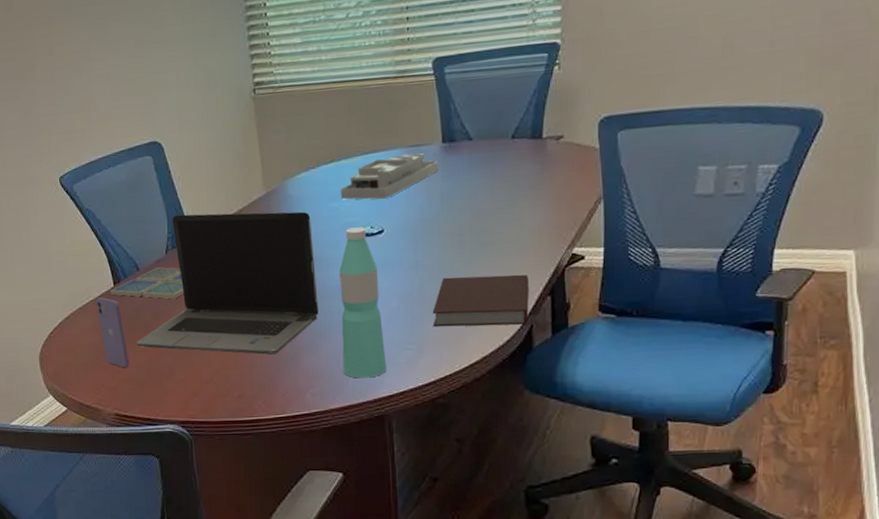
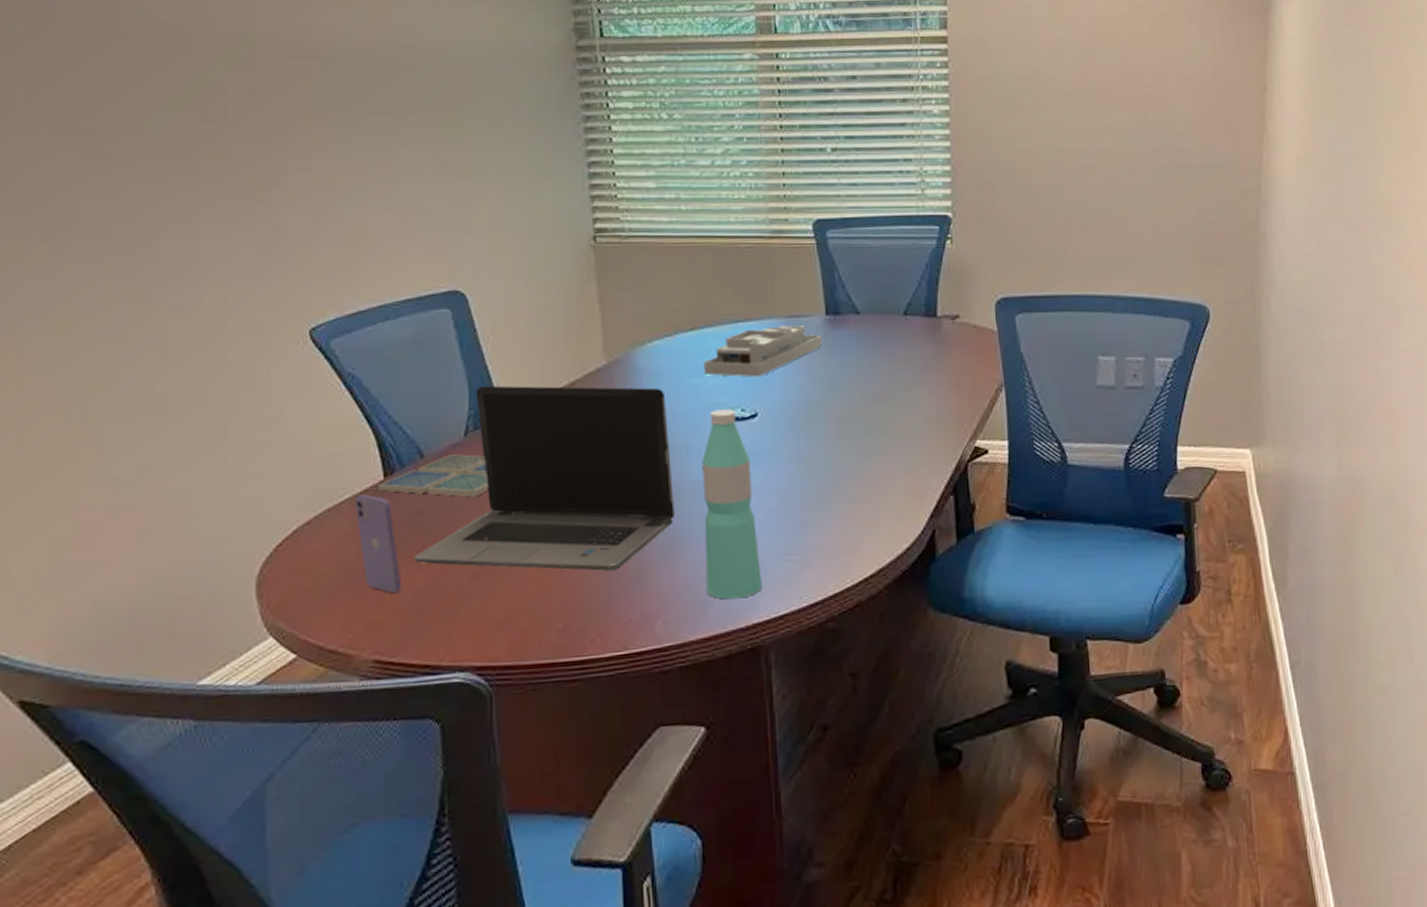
notebook: present [432,274,530,327] -> none [818,470,930,533]

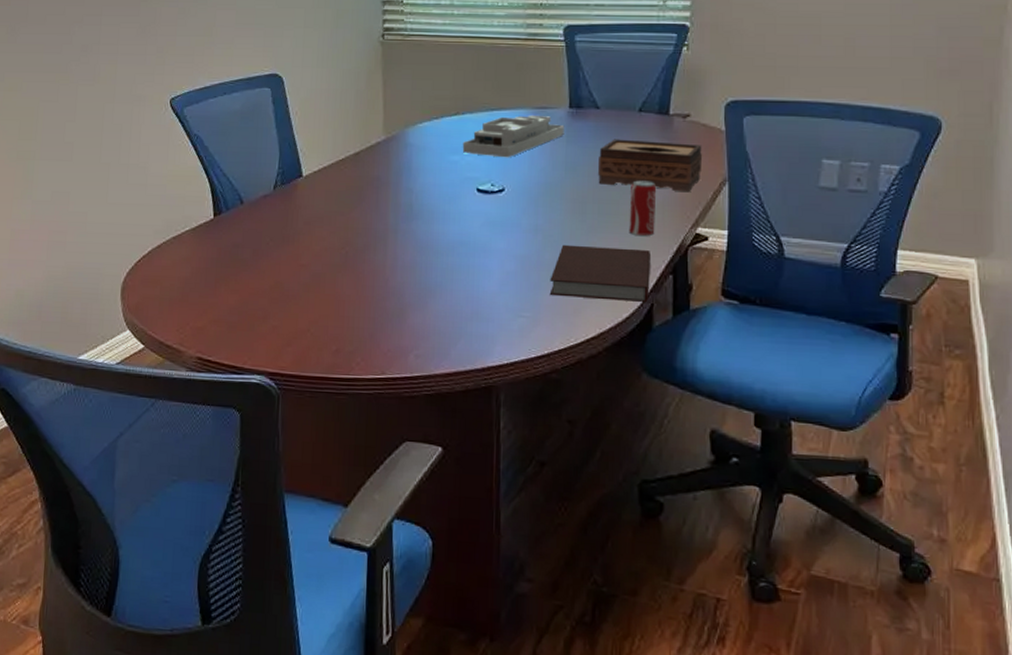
smartphone: present [354,493,402,594] -> none [191,227,221,308]
drink coaster: present [377,454,489,497] -> none [208,203,289,238]
laptop computer: present [414,385,675,571] -> none [231,150,431,308]
water bottle: present [702,409,762,600] -> none [451,183,498,344]
notebook: none [818,470,930,533] -> present [549,244,652,302]
tissue box: none [863,347,976,402] -> present [598,139,703,193]
beverage can: none [901,392,931,455] -> present [629,180,657,236]

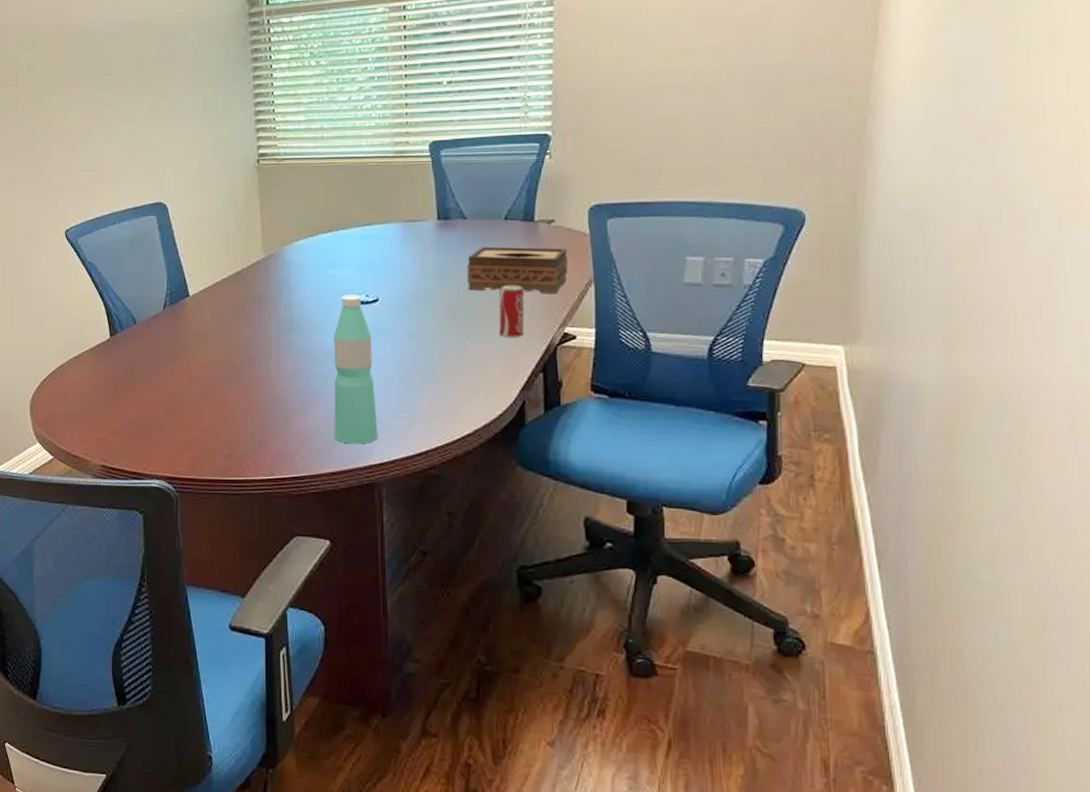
water bottle: none [451,183,498,344] -> present [334,295,378,444]
desk organizer: present [462,114,565,158] -> none [337,228,434,270]
notebook: present [549,244,652,302] -> none [425,348,522,399]

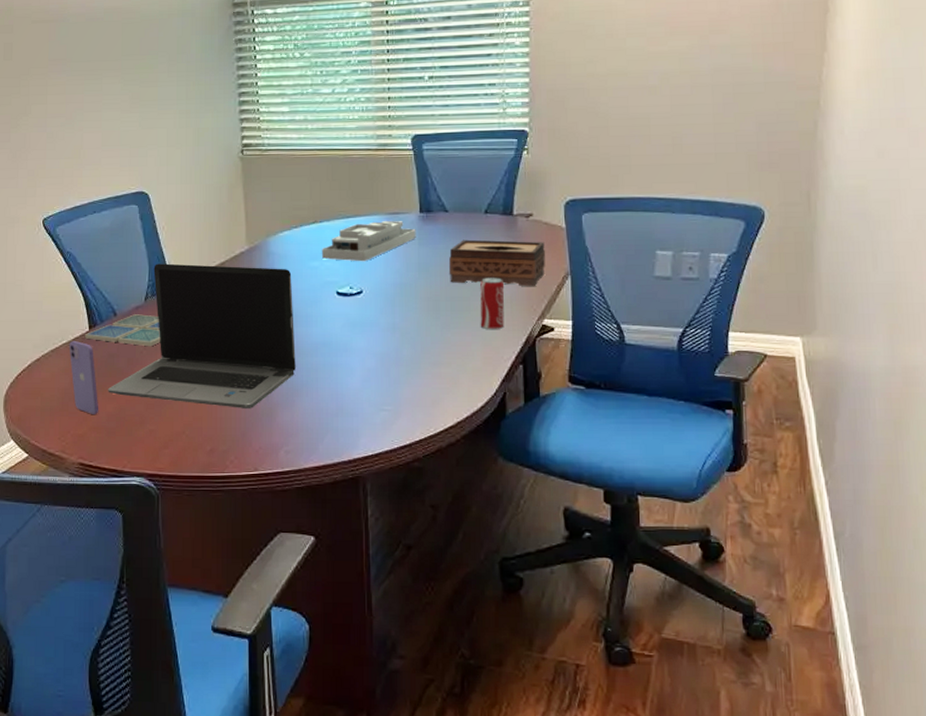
smartphone: none [91,347,120,420] -> present [69,340,99,415]
drink coaster: none [105,322,179,354] -> present [84,314,161,347]
laptop computer: none [128,272,312,415] -> present [108,263,296,408]
water bottle: present [334,295,378,444] -> none [318,287,362,438]
desk organizer: none [337,228,434,270] -> present [321,220,416,262]

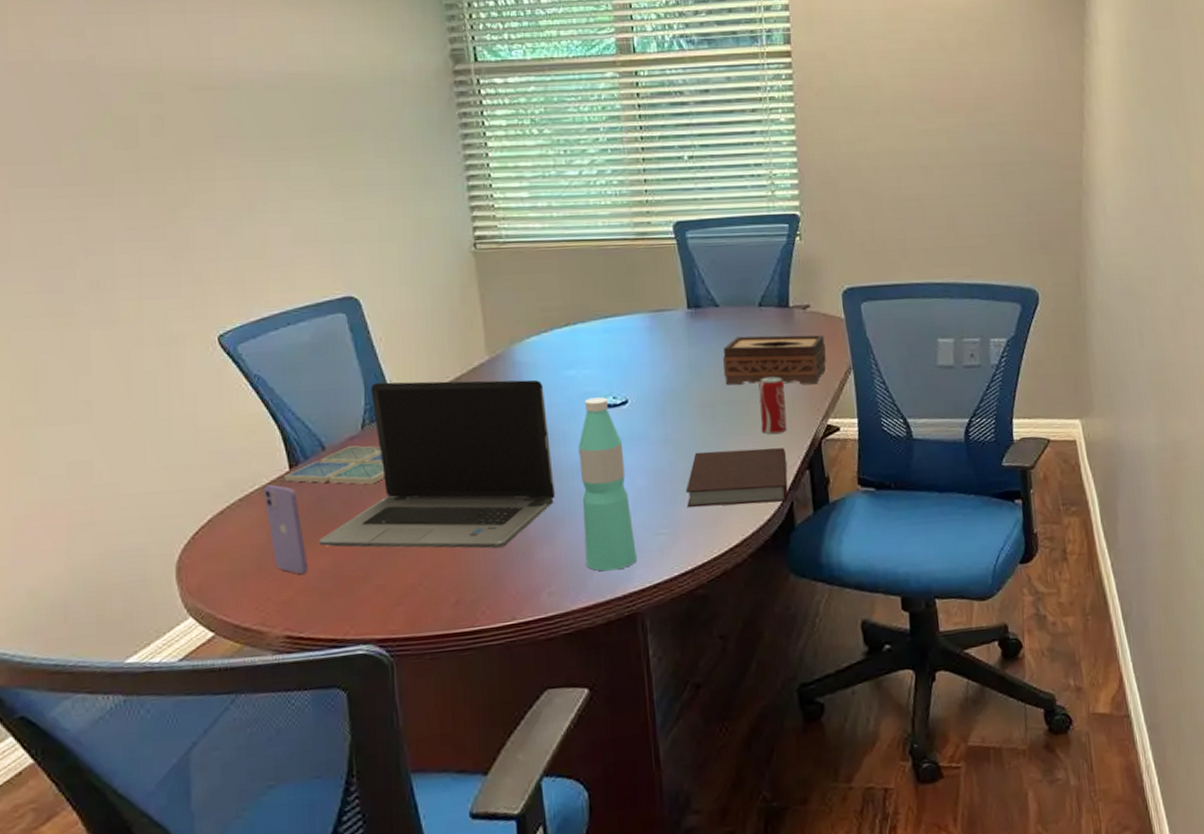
water bottle: none [318,287,362,438] -> present [578,397,637,572]
desk organizer: present [321,220,416,262] -> none [577,318,685,368]
notebook: none [408,341,502,391] -> present [685,447,788,507]

